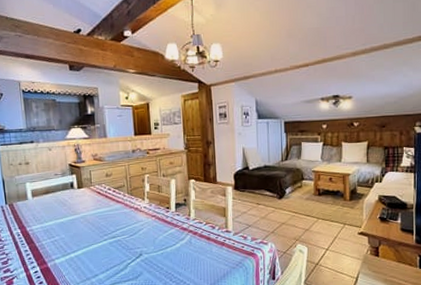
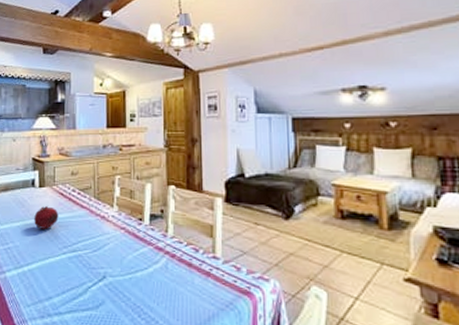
fruit: none [76,203,98,223] -> present [34,205,59,229]

